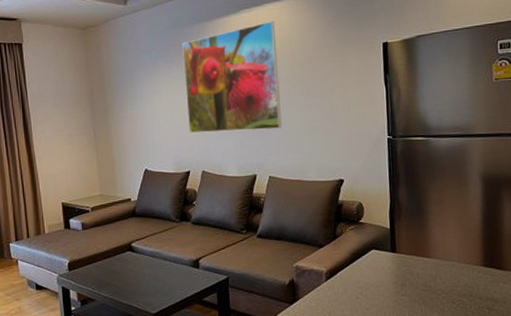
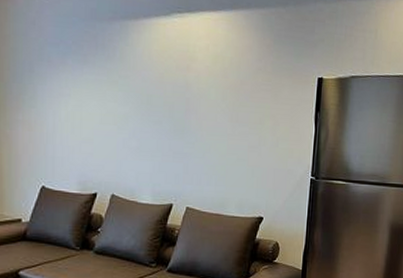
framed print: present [182,21,282,134] -> none [98,32,209,156]

